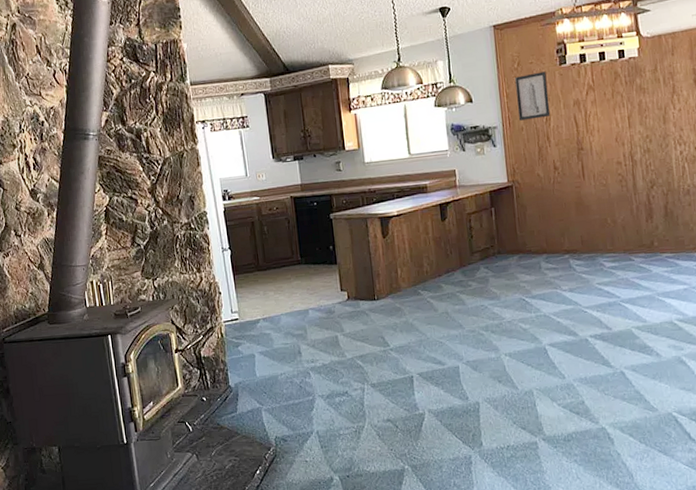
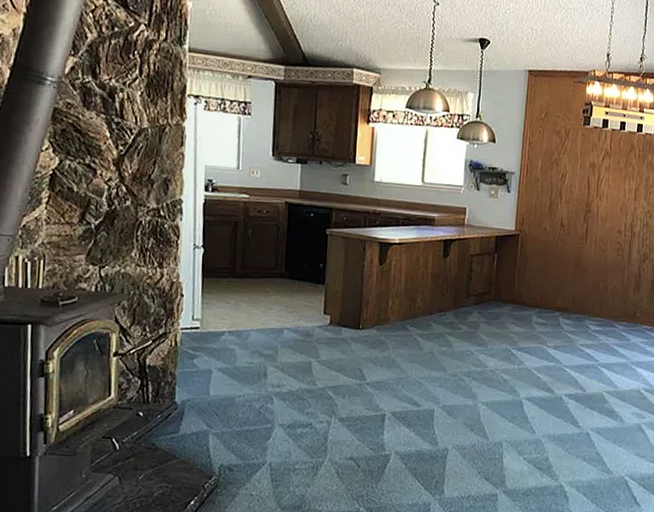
wall art: present [515,71,551,121] -> none [536,126,570,174]

